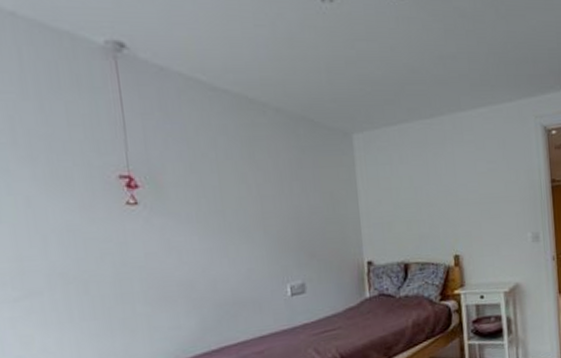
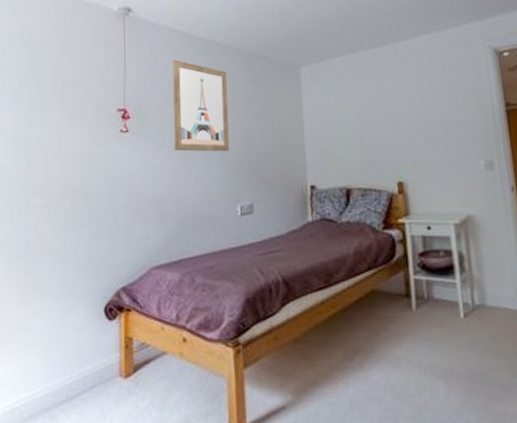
wall art: none [192,116,274,228] -> present [172,59,230,152]

